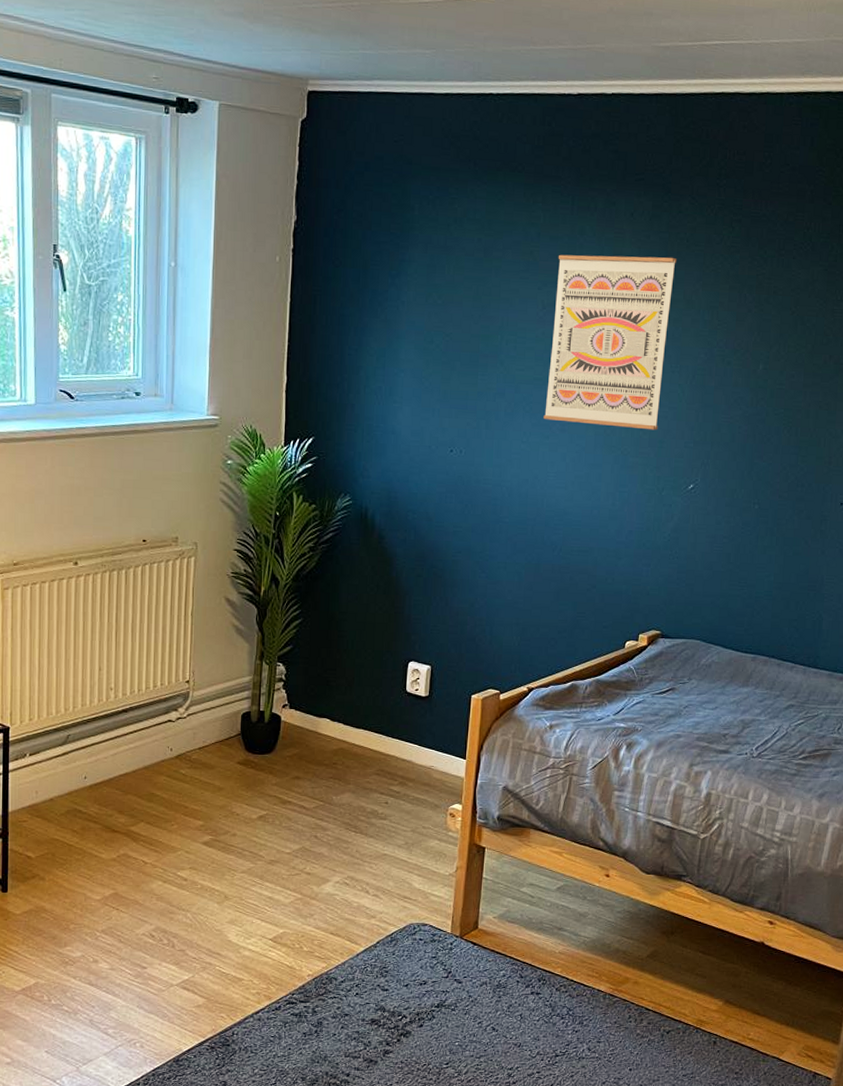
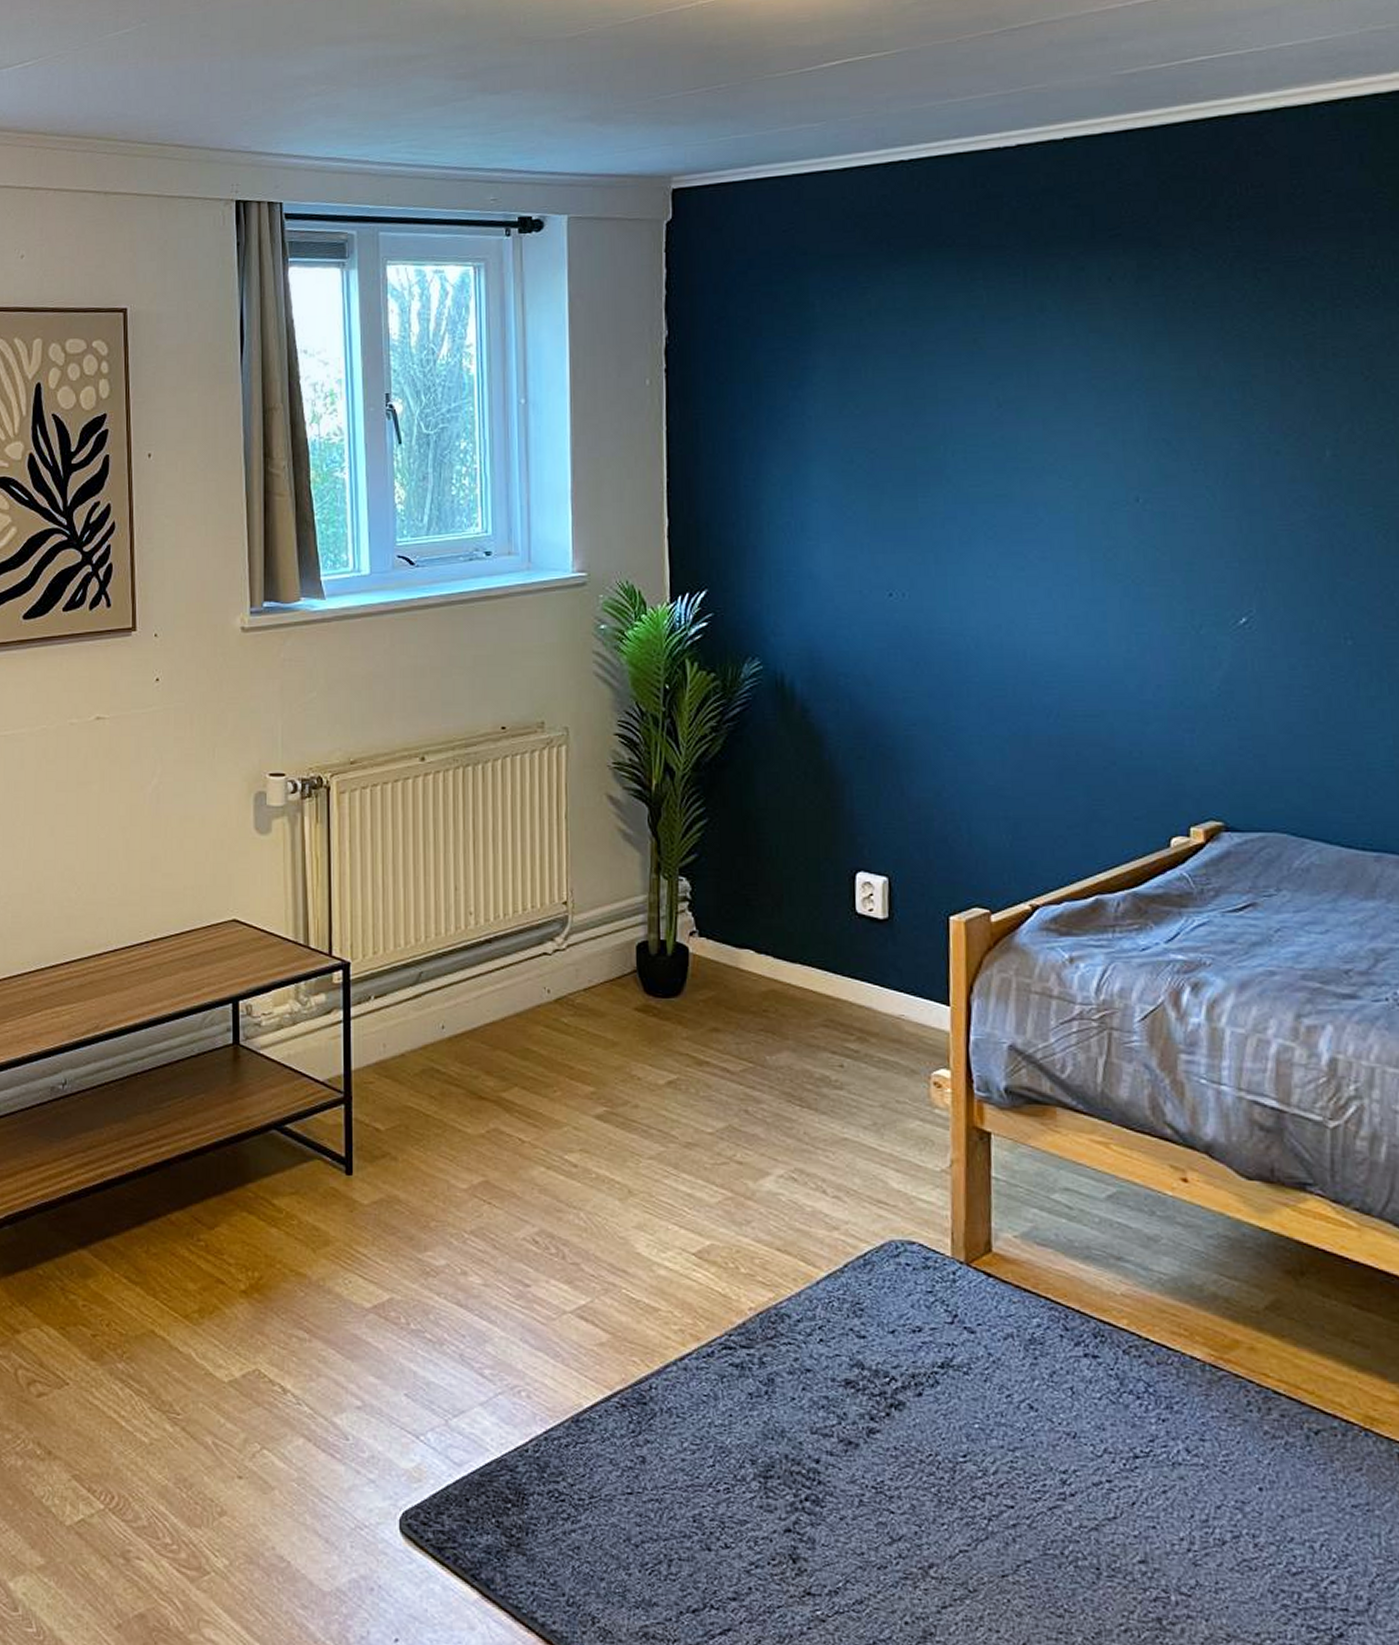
wall art: present [543,254,676,430] -> none [1013,325,1183,549]

